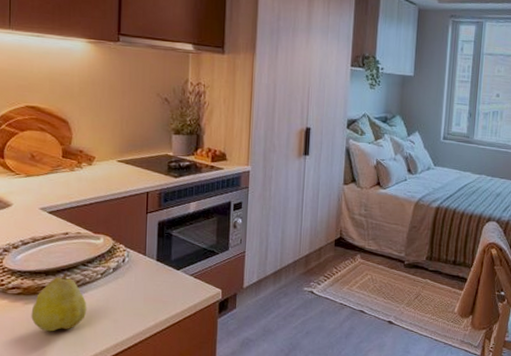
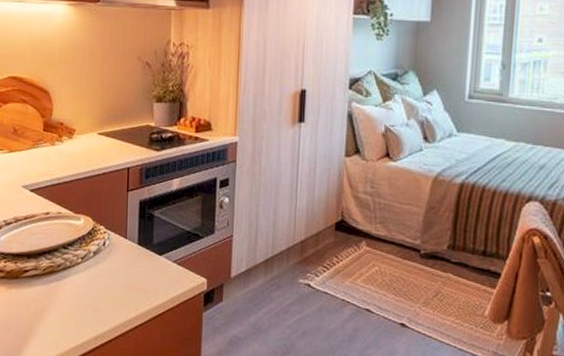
fruit: present [31,271,87,332] -> none [14,254,68,320]

